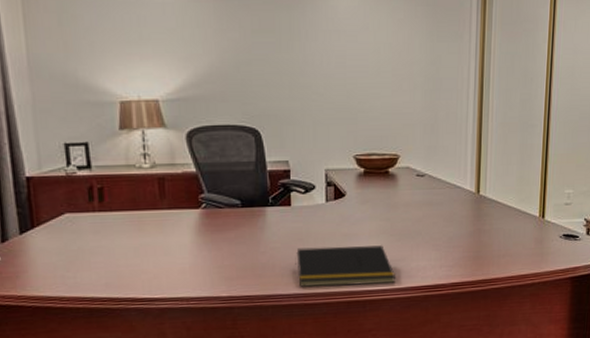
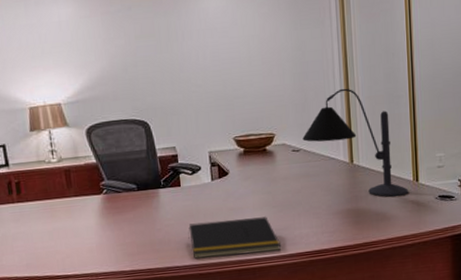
desk lamp: none [428,111,533,232] -> present [302,88,408,197]

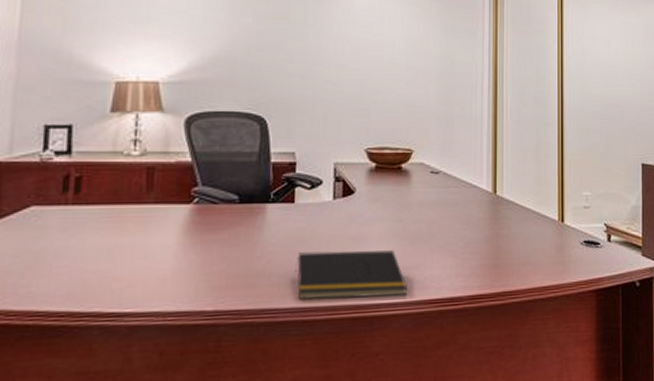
desk lamp: present [302,88,408,197] -> none [443,107,553,238]

